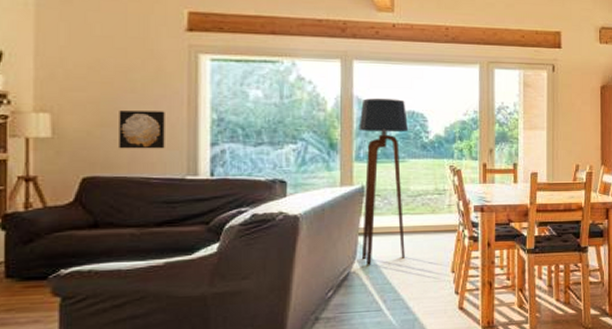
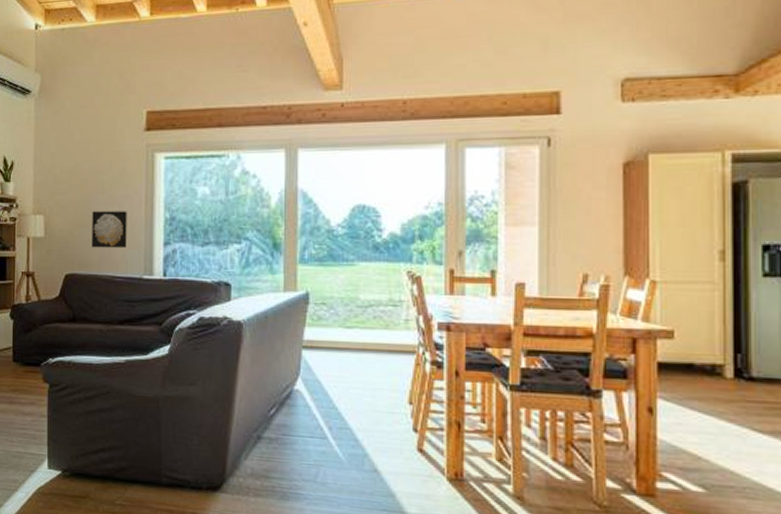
floor lamp: present [359,98,409,265] -> none [303,191,359,384]

